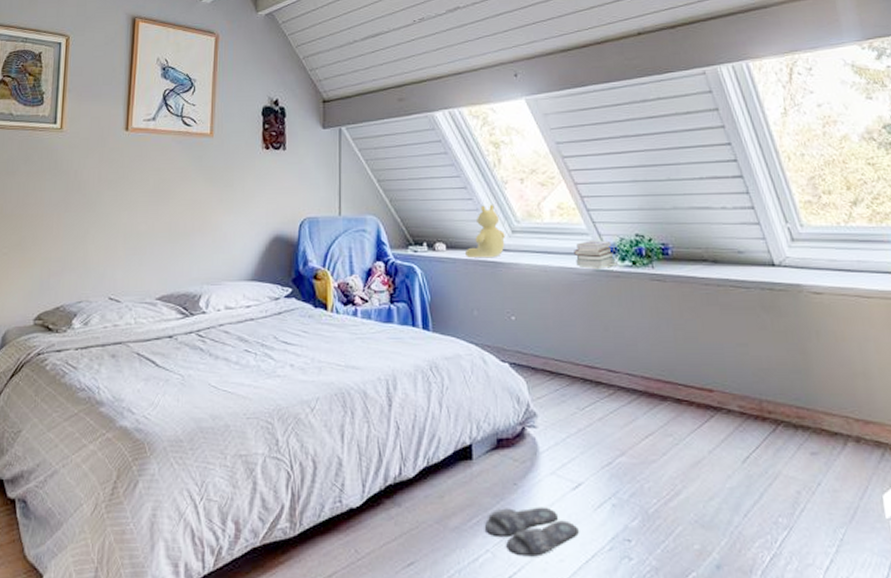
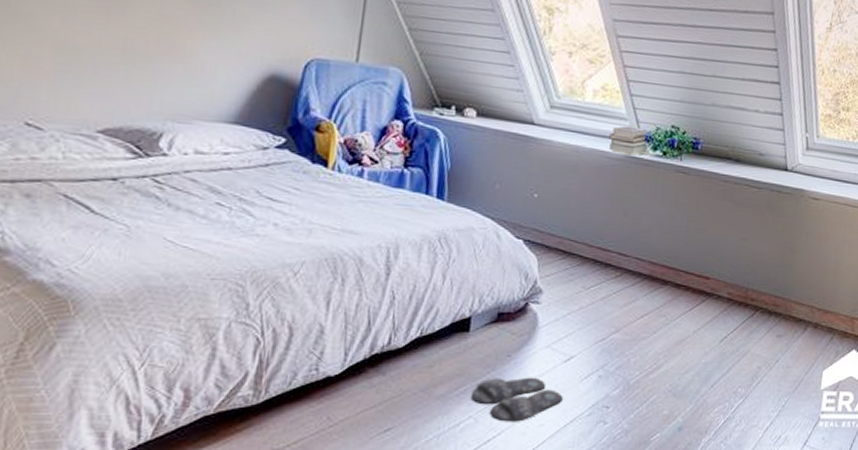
teddy bear: present [465,204,505,259] -> none [496,74,543,132]

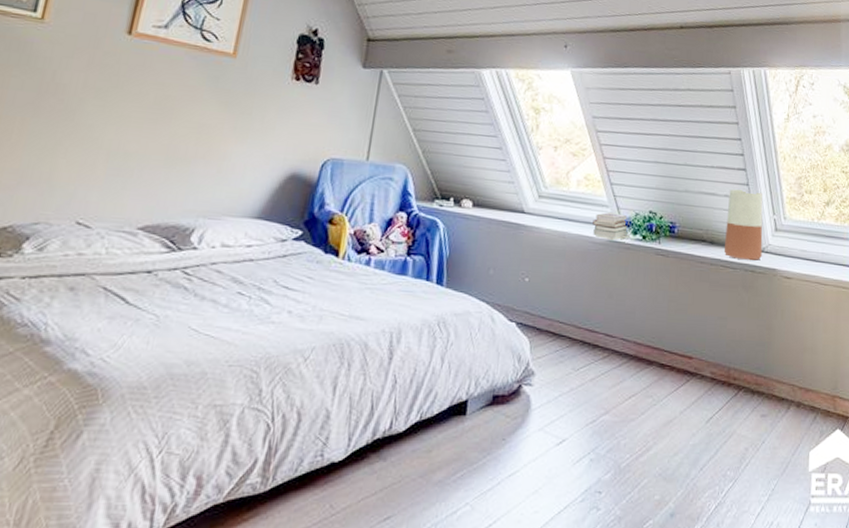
slippers: present [472,377,563,422] -> none [468,461,556,509]
vase: none [750,104,796,180] -> present [724,189,763,260]

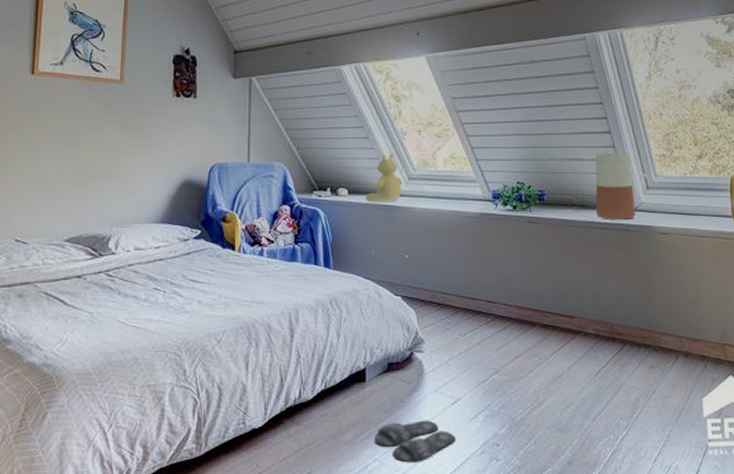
slippers: none [468,461,556,509] -> present [375,420,456,463]
teddy bear: none [490,167,532,220] -> present [366,153,402,203]
books: present [592,212,630,241] -> none [463,187,500,213]

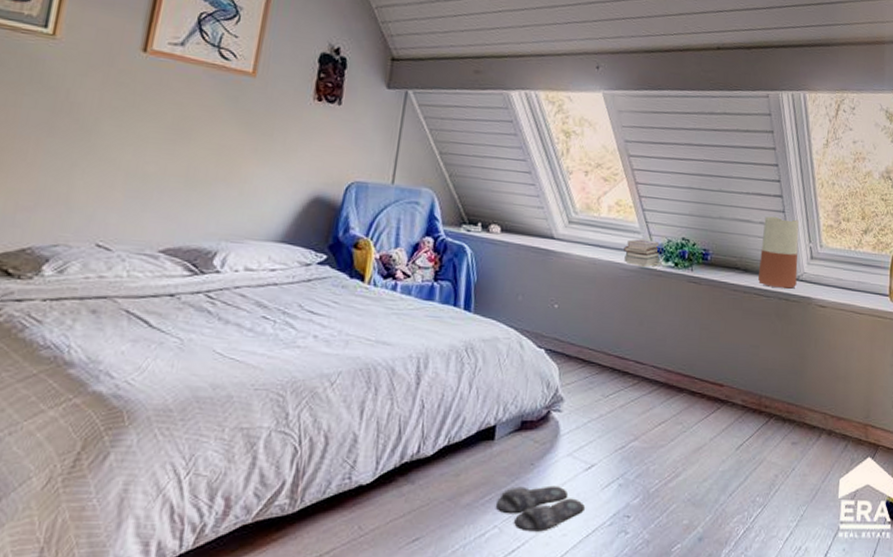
teddy bear: present [366,153,402,203] -> none [519,192,562,246]
books: none [463,187,500,213] -> present [624,239,662,268]

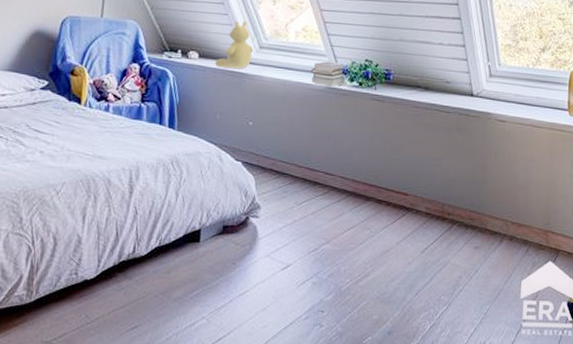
slippers: present [496,485,585,532] -> none [204,283,282,323]
teddy bear: none [519,192,562,246] -> present [215,20,253,70]
vase: present [758,216,799,289] -> none [439,37,478,105]

